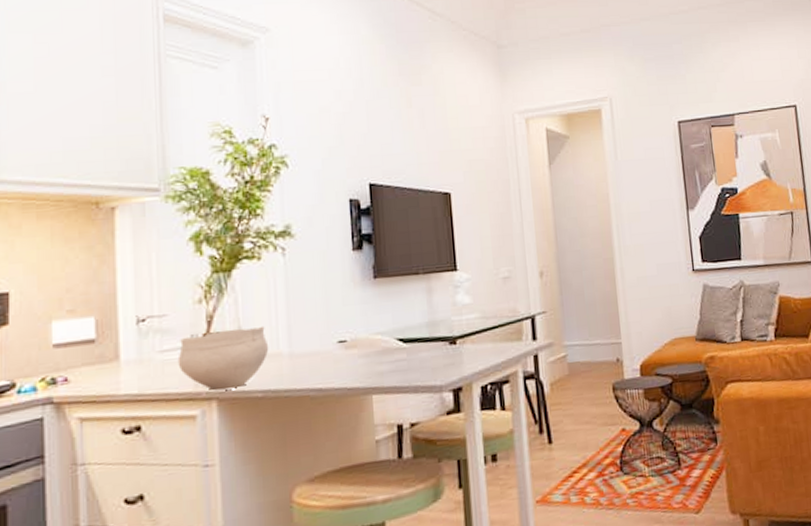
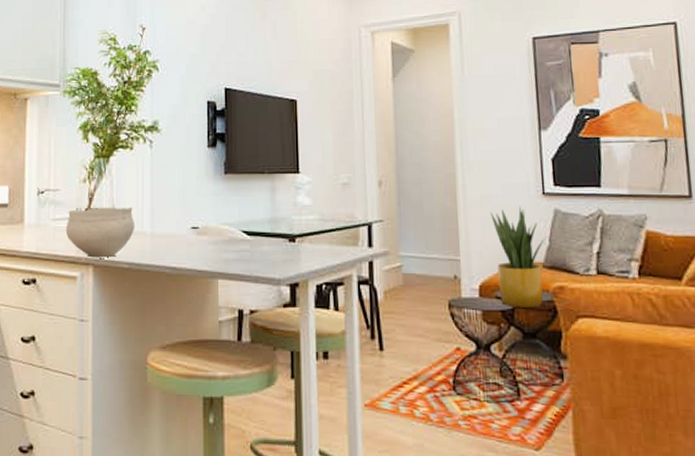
planter: none [647,284,698,382] -> present [491,206,546,308]

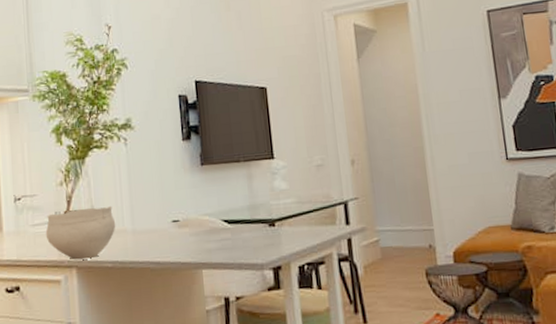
planter: present [491,206,546,308] -> none [459,172,514,270]

